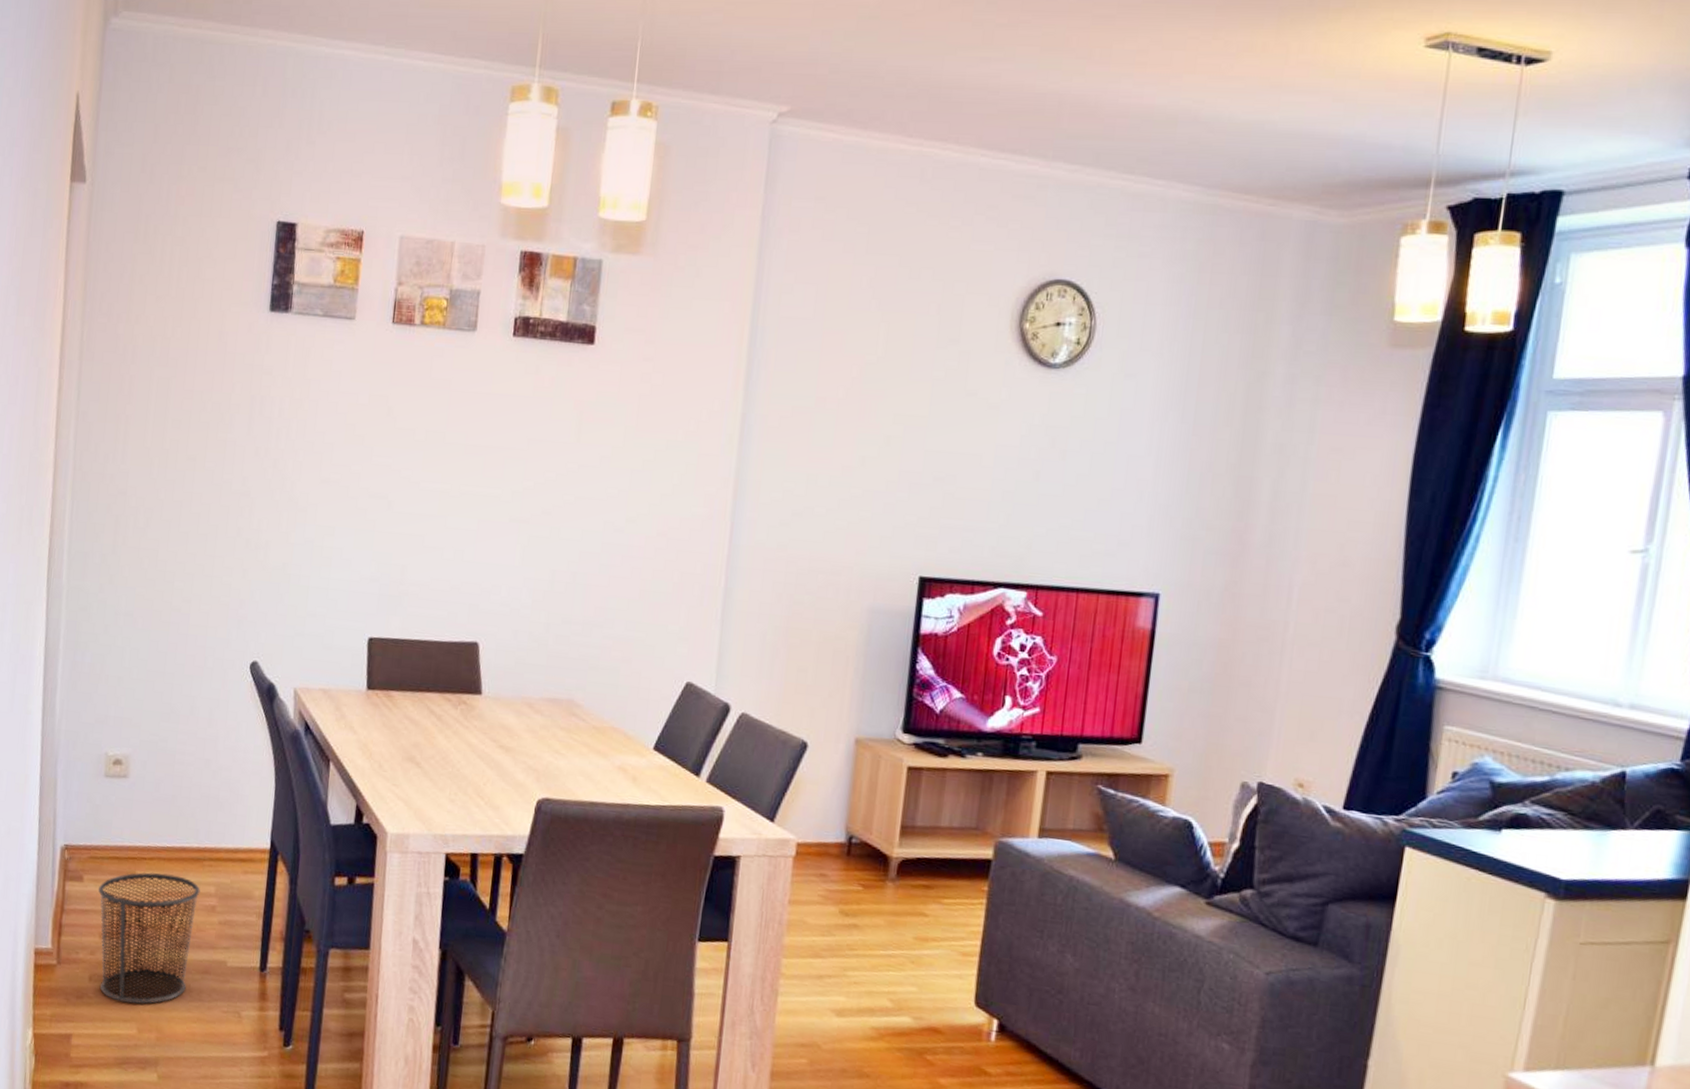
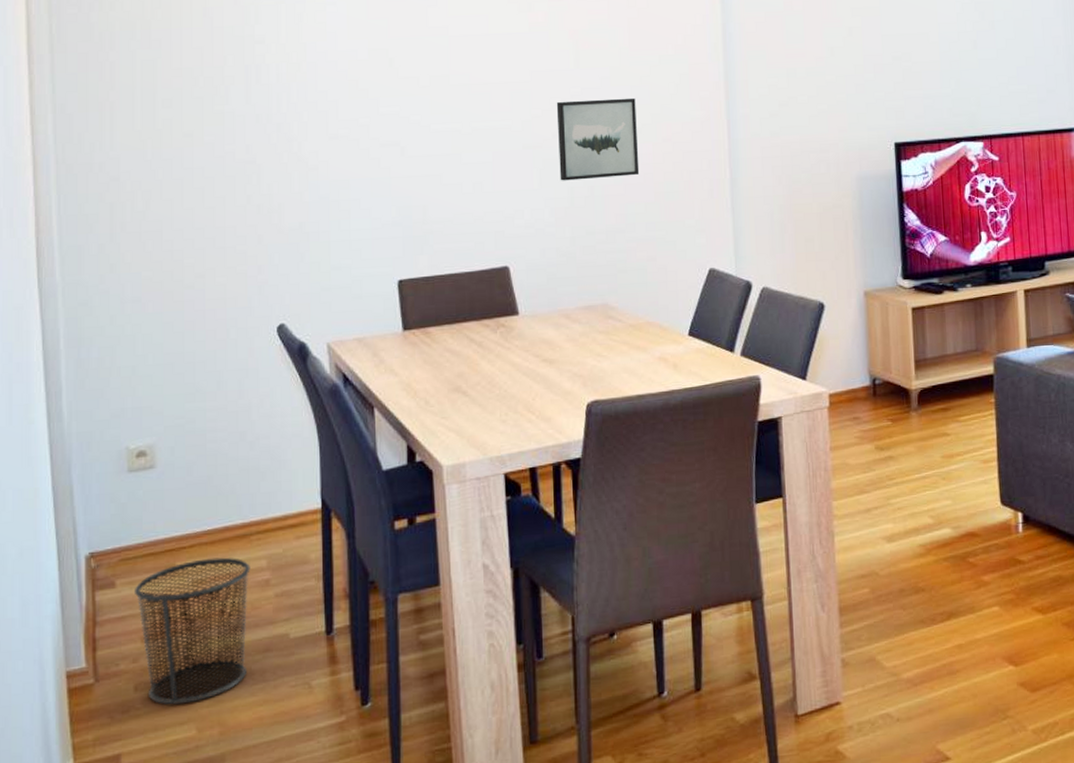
wall art: none [543,475,635,568] -> present [556,97,640,181]

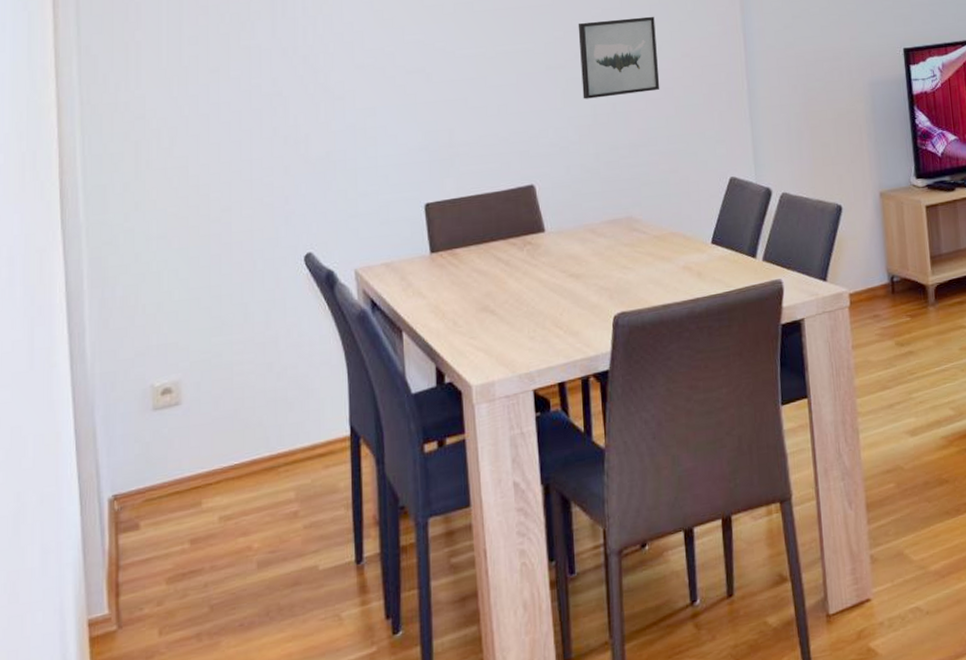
waste bin: present [133,557,251,705] -> none [158,491,279,647]

